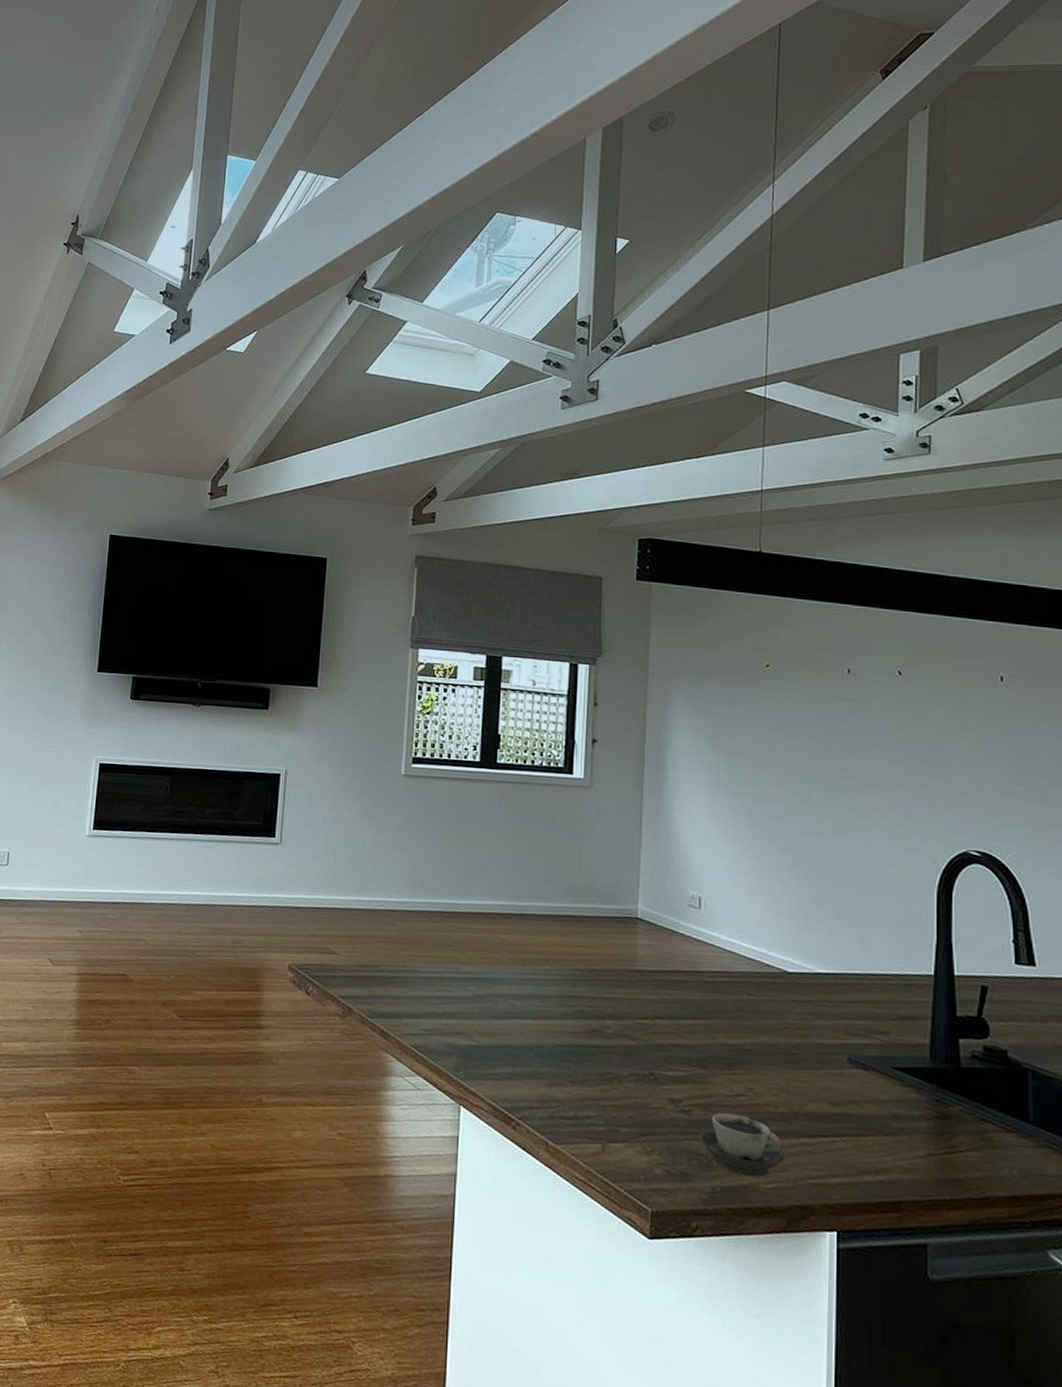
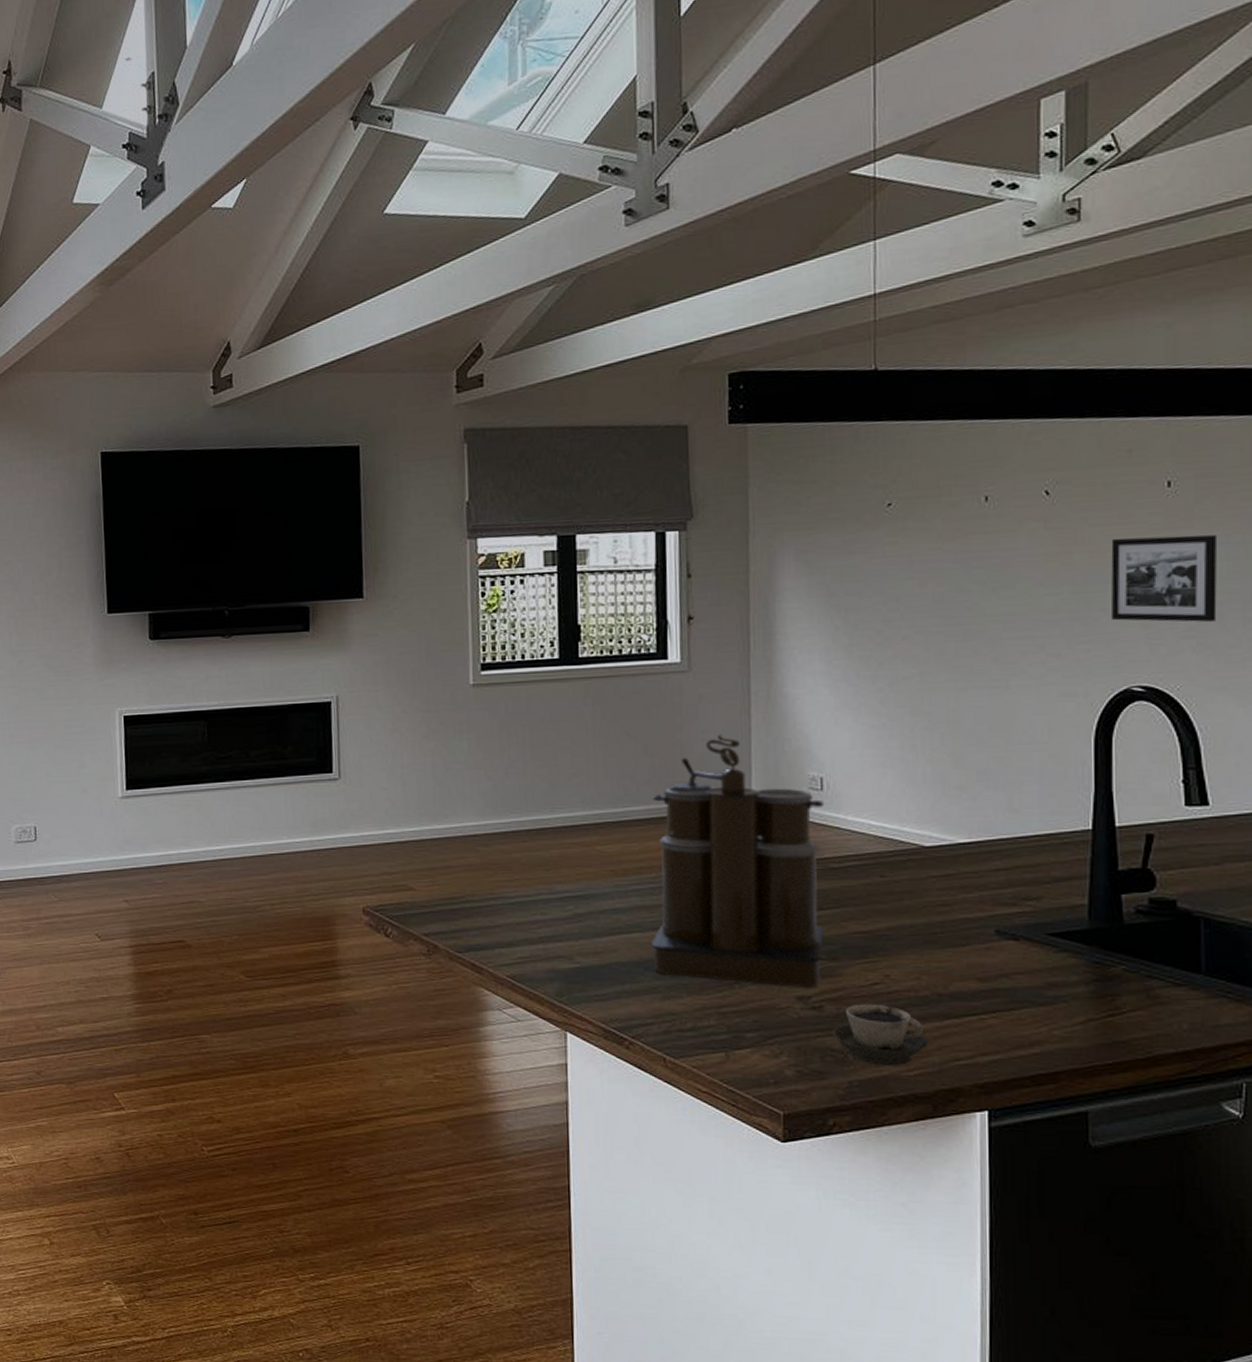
coffee maker: none [541,846,702,1091] -> present [651,734,825,987]
picture frame: none [952,719,1043,802] -> present [1110,534,1218,622]

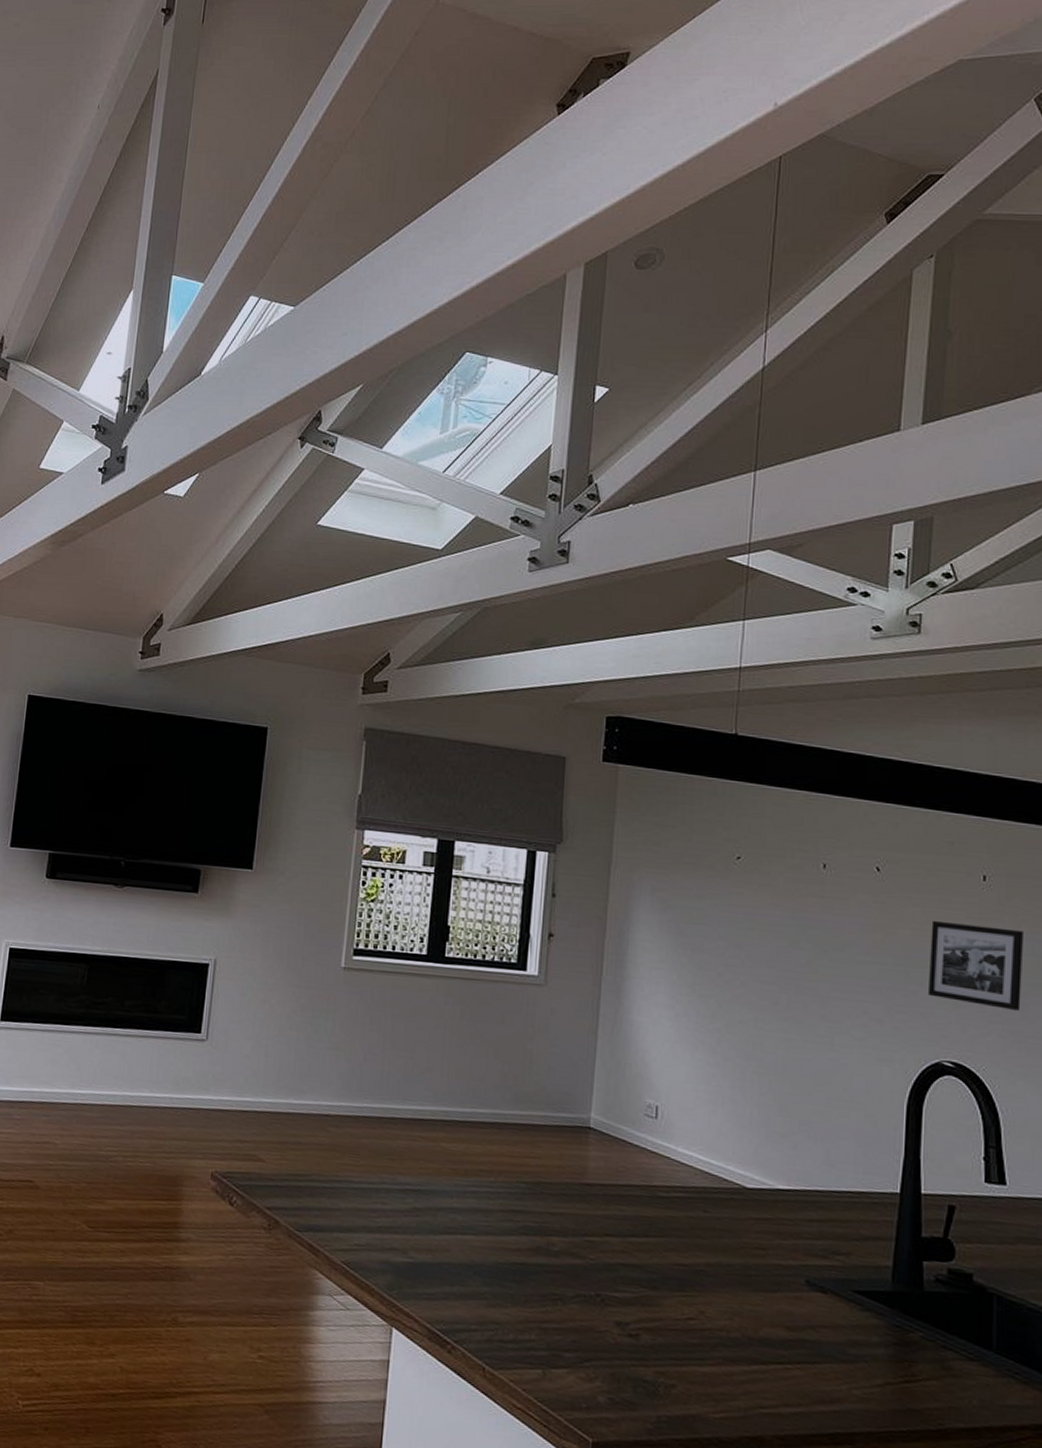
coffee maker: present [651,734,825,987] -> none [482,1050,658,1314]
cup: present [832,1004,928,1066] -> none [645,1337,736,1406]

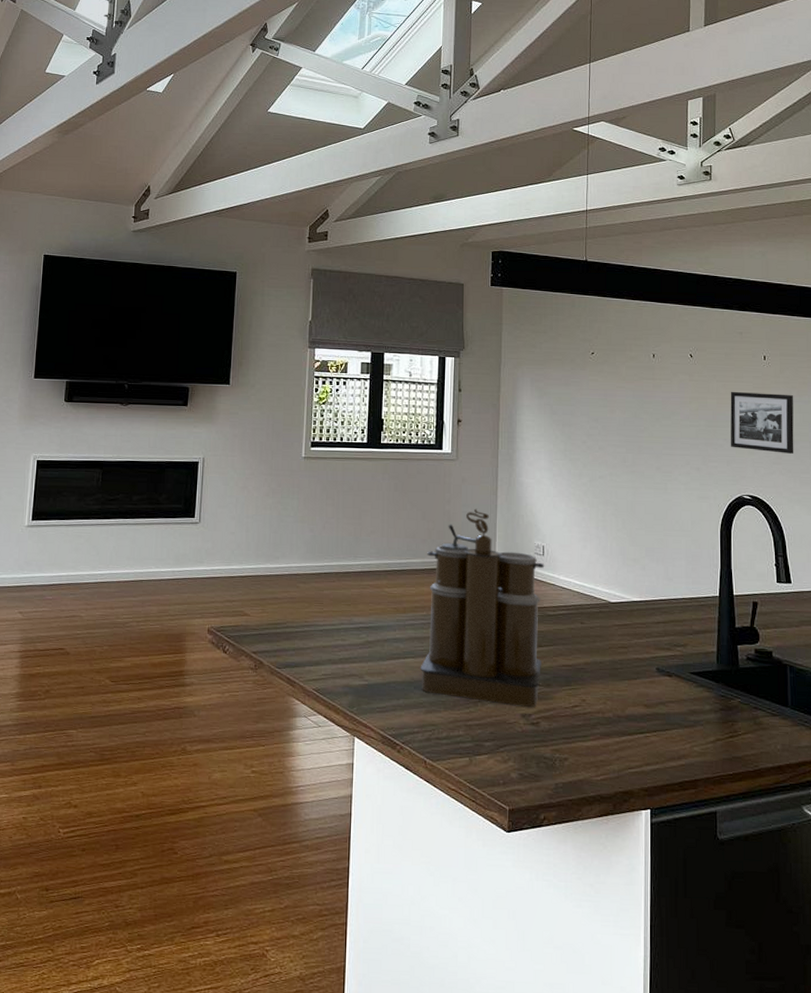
coffee maker: none [482,1050,658,1314] -> present [420,508,545,707]

